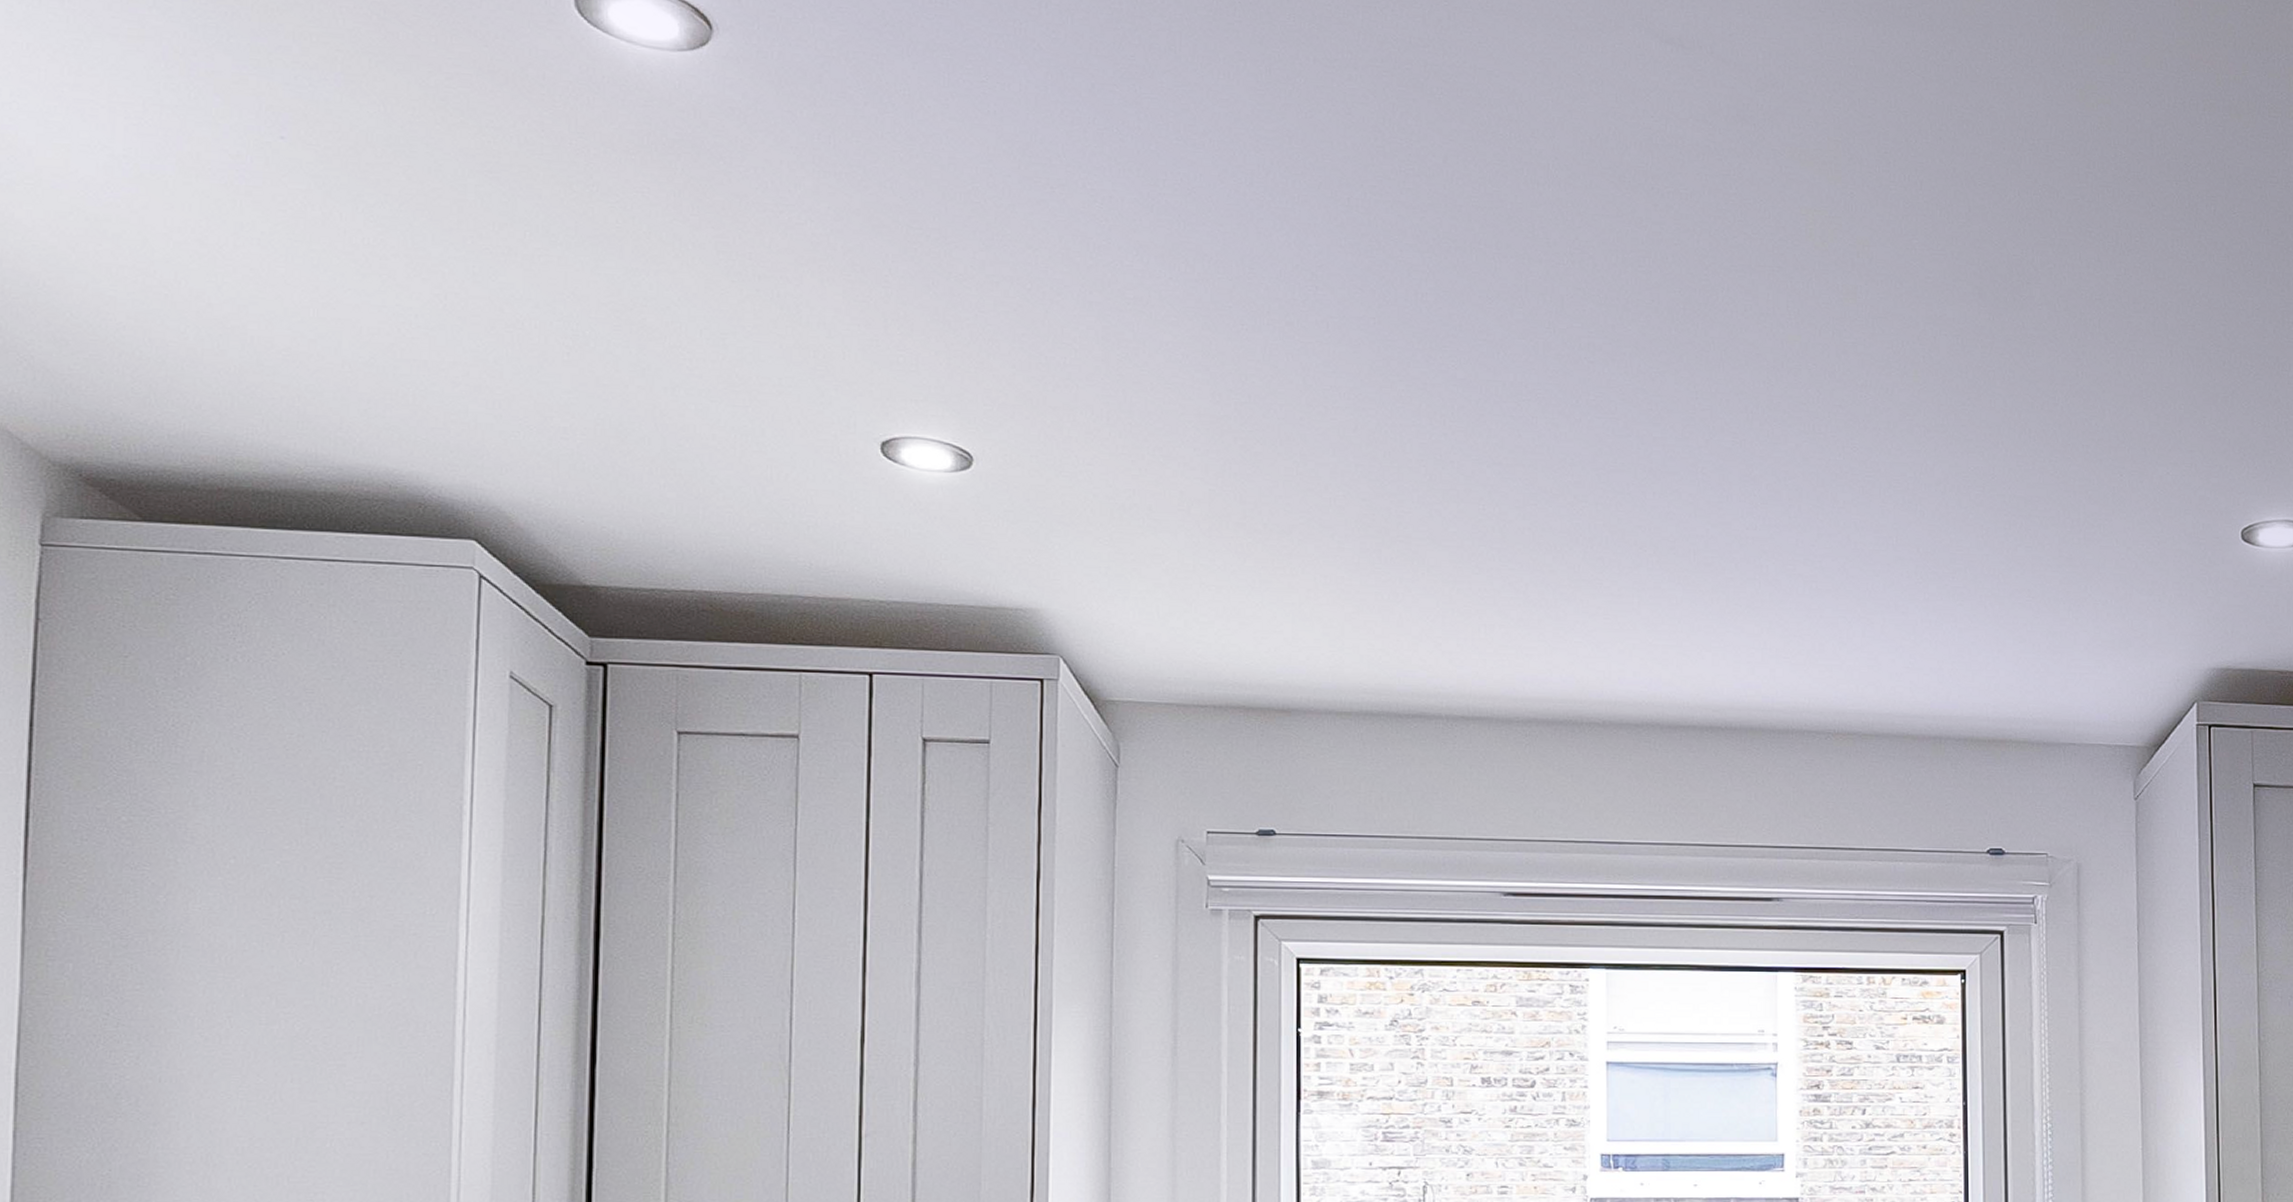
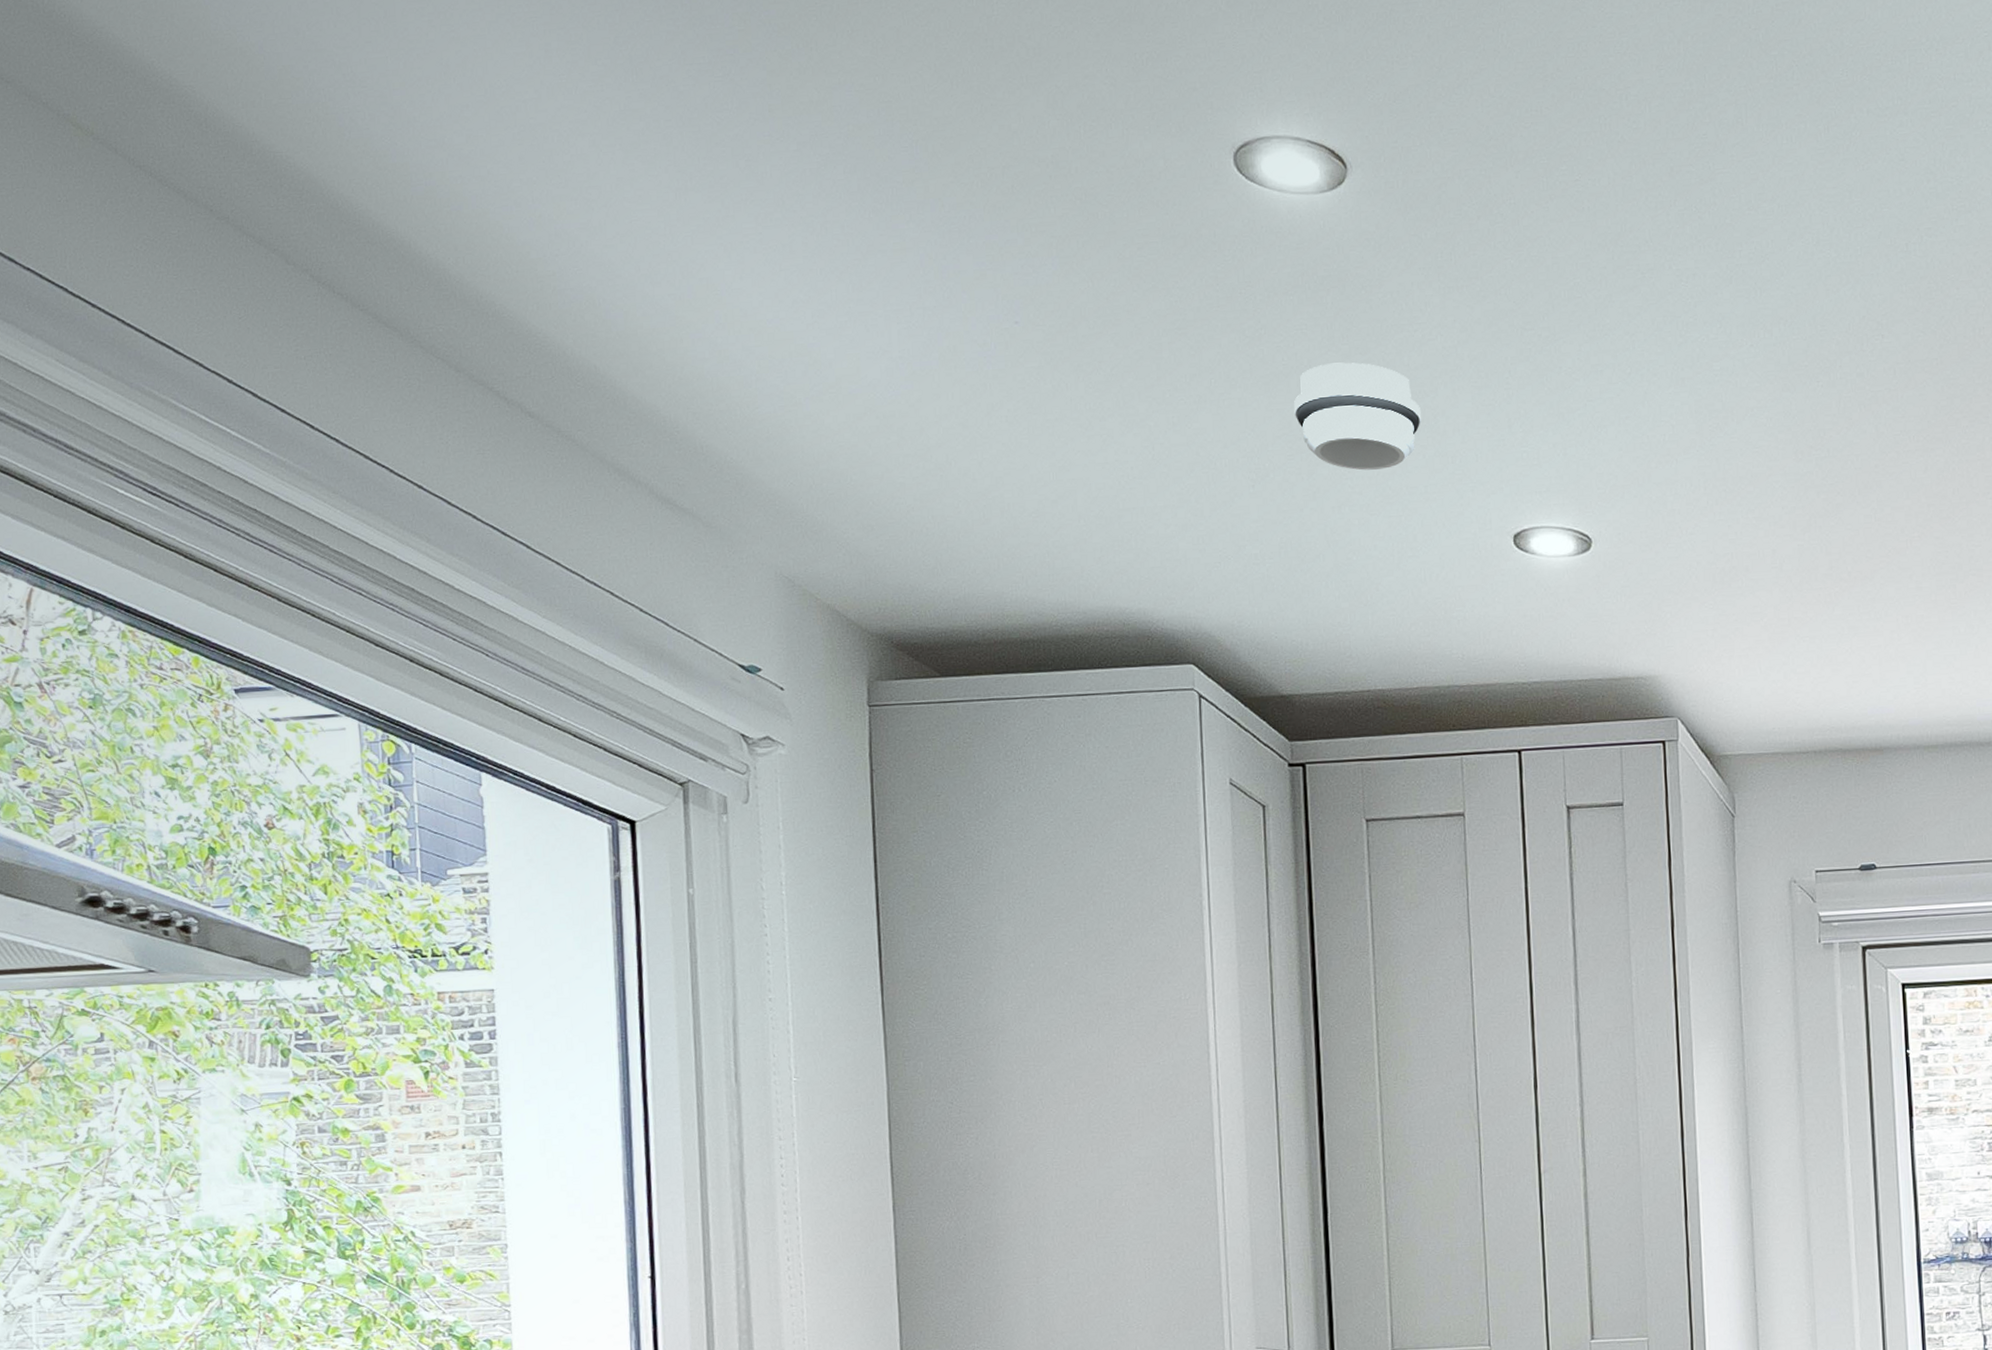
smoke detector: none [626,233,780,354] -> present [1294,362,1421,471]

